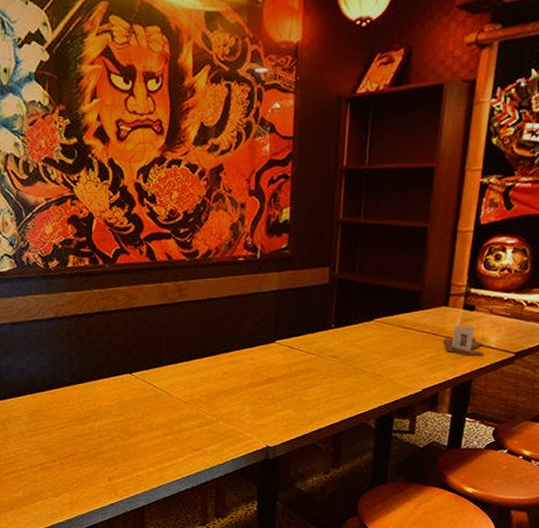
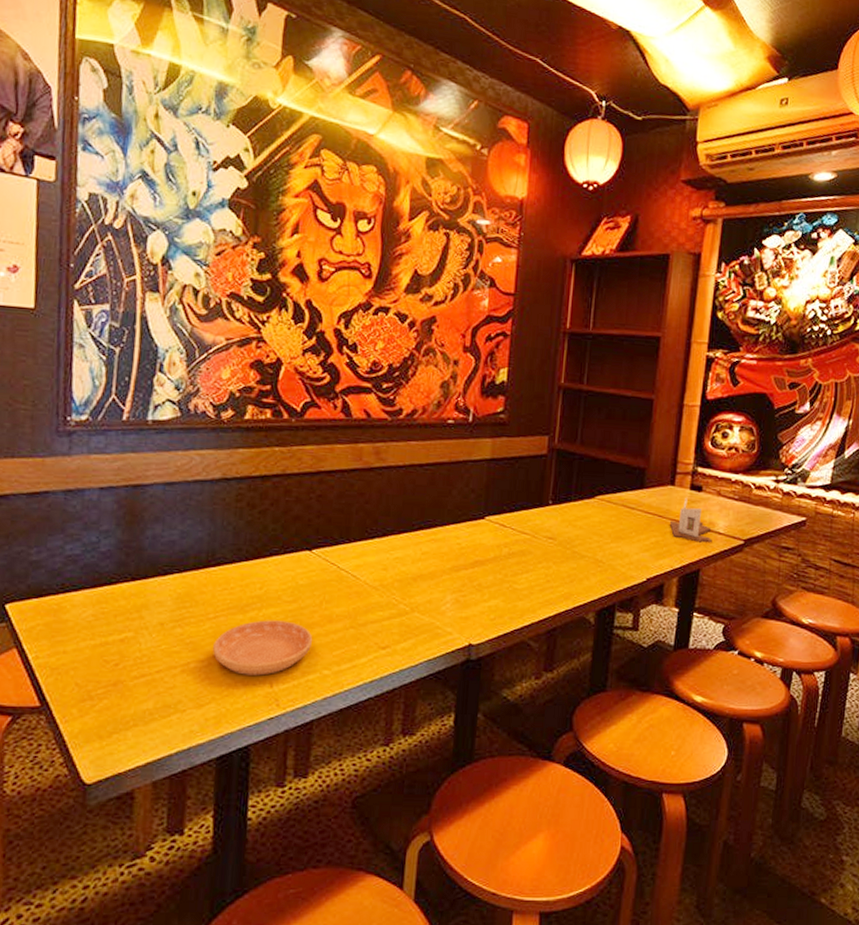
saucer: none [62,429,138,472] -> present [213,620,312,676]

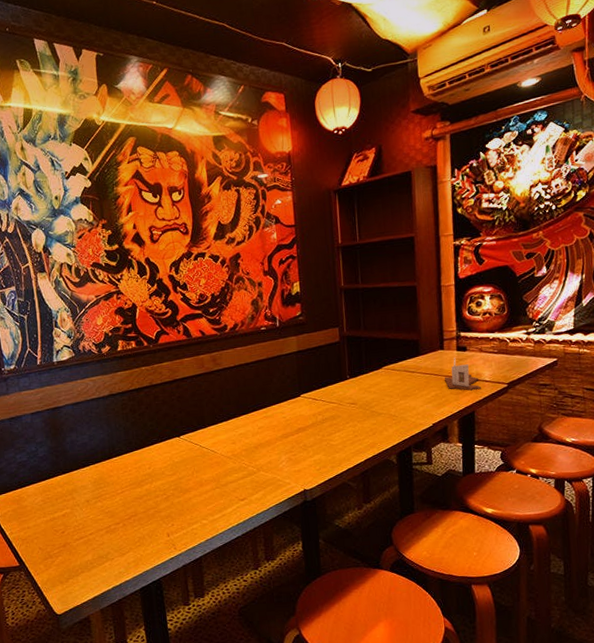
saucer: present [213,620,312,676] -> none [124,488,191,530]

